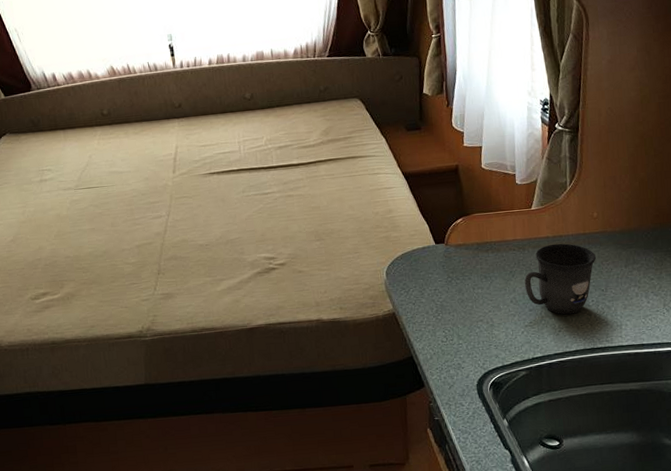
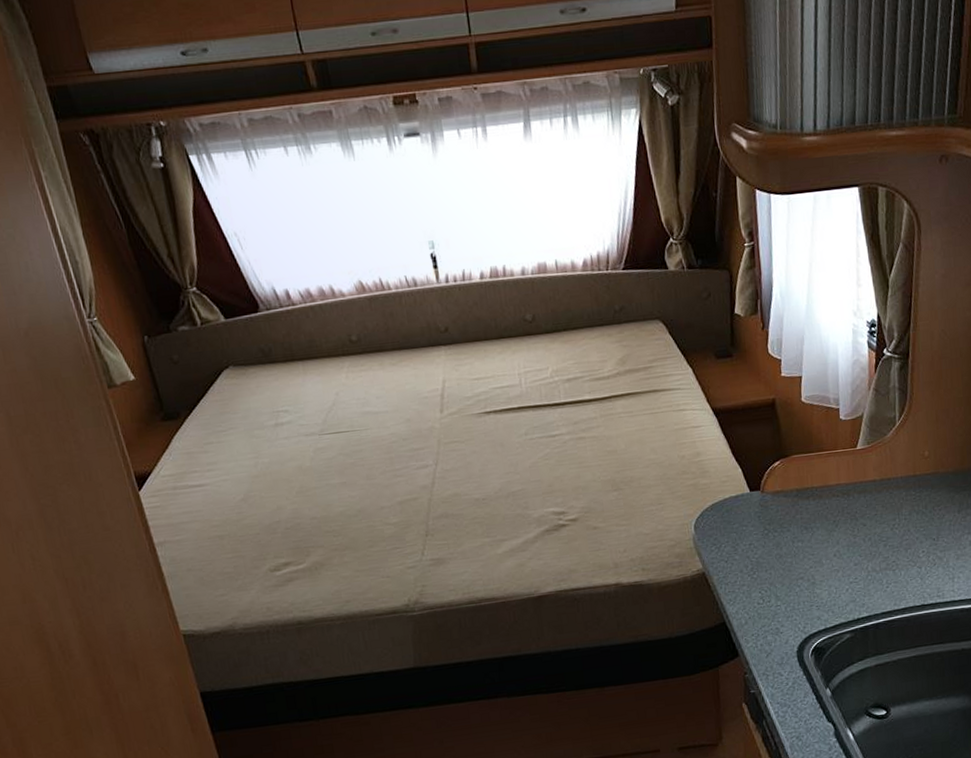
mug: present [524,243,596,315] -> none [849,487,927,569]

